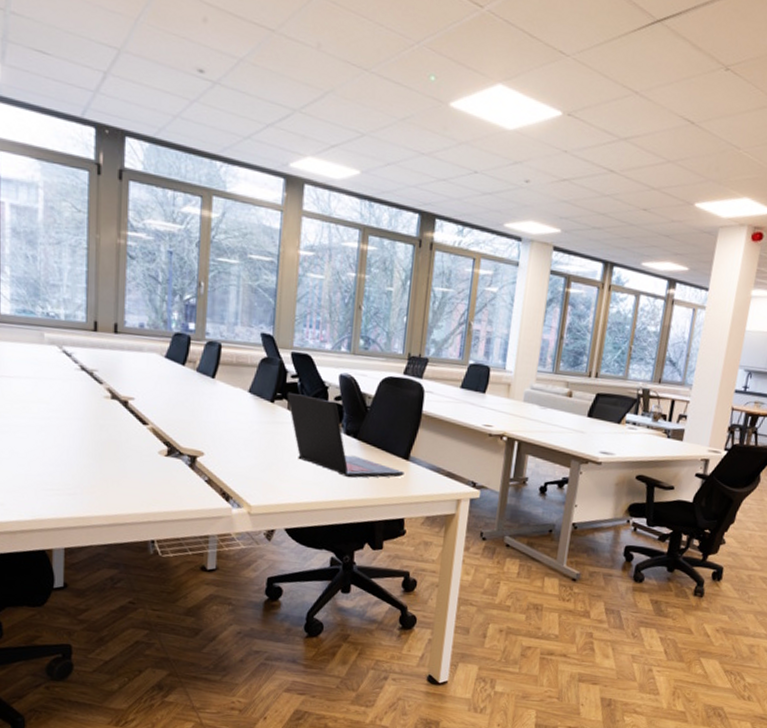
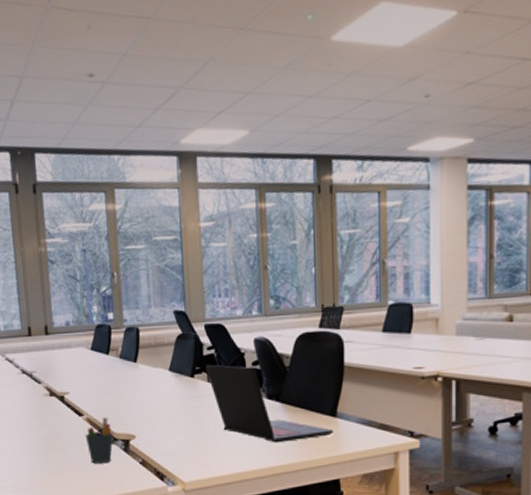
pen holder: none [147,429,179,477] -> present [85,417,113,464]

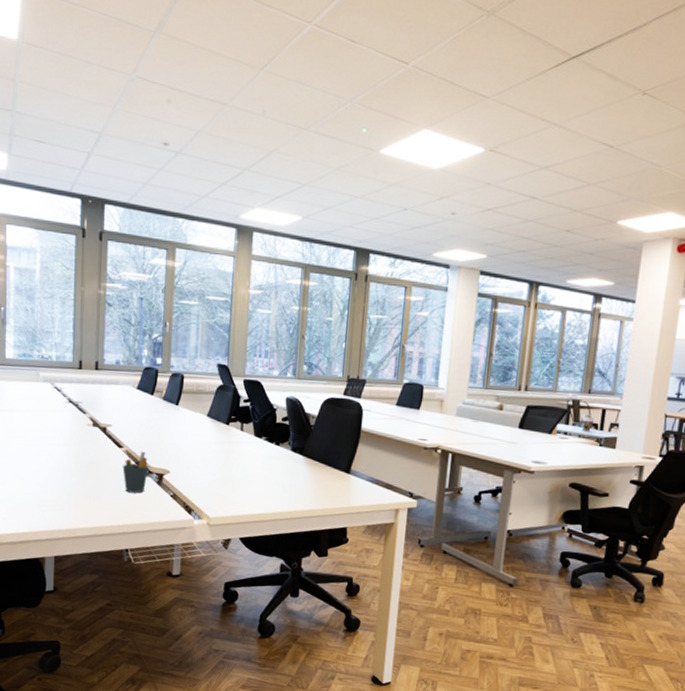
laptop: present [205,364,333,443] -> none [240,415,346,491]

